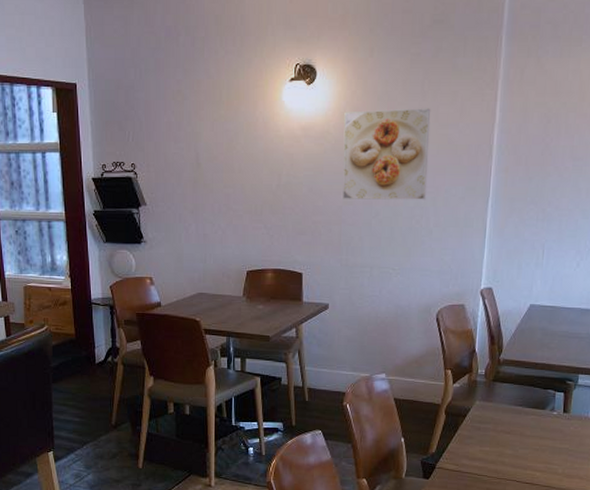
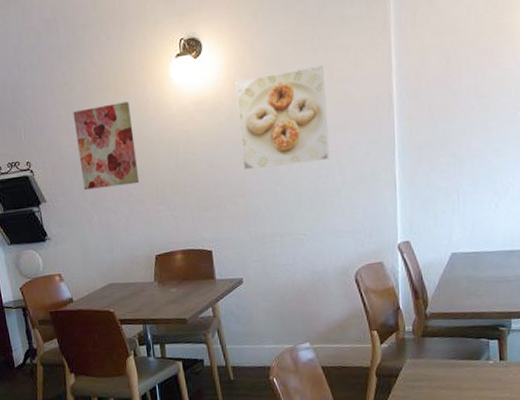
wall art: none [183,118,240,199] -> present [73,101,140,190]

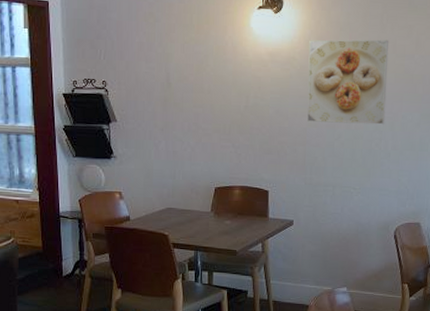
wall art: present [73,101,140,190] -> none [154,40,210,118]

